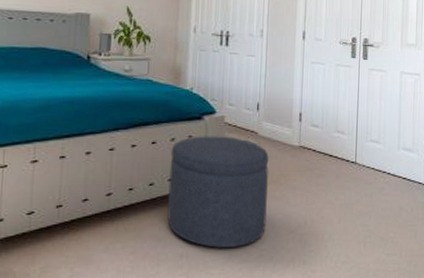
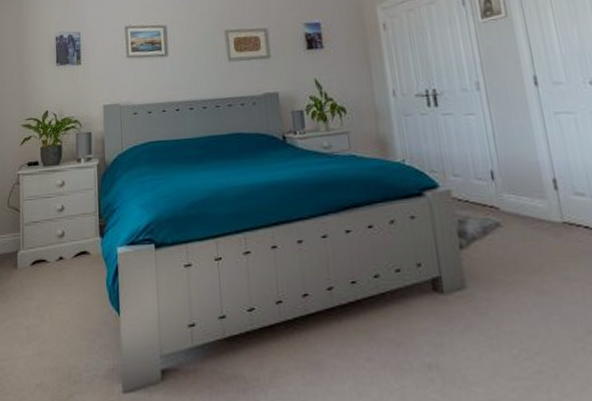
ottoman: present [167,136,269,248] -> none [392,214,539,358]

